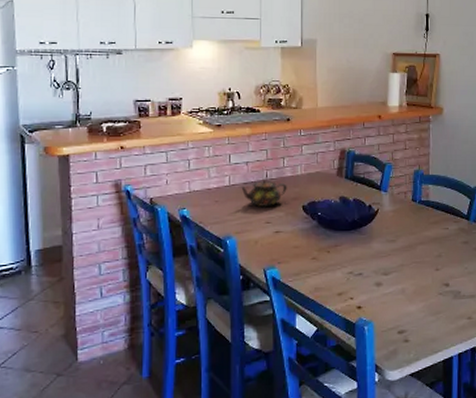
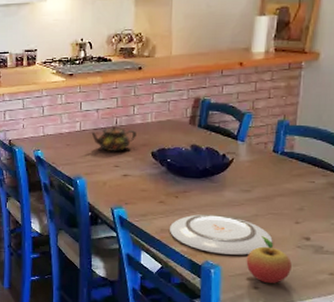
plate: none [324,268,418,309] -> present [170,214,273,255]
fruit: none [396,286,436,334] -> present [246,236,292,283]

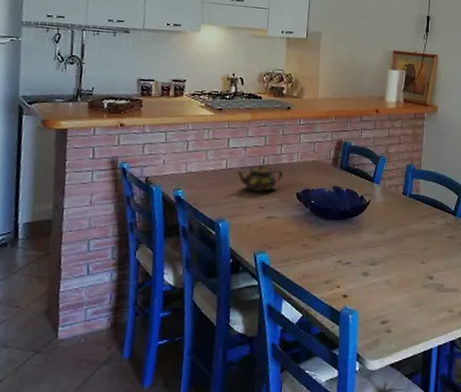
plate: present [170,214,273,255] -> none [311,257,403,298]
fruit: present [246,236,292,283] -> none [380,277,419,325]

